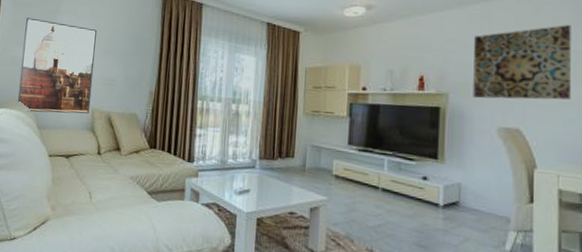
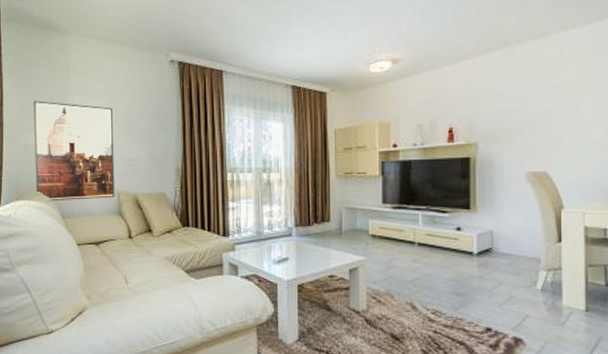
wall art: present [473,25,572,100] -> none [501,64,595,146]

